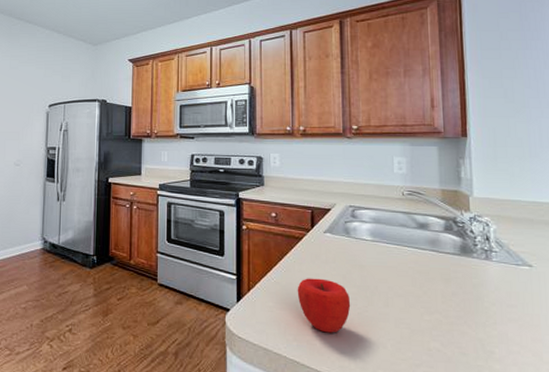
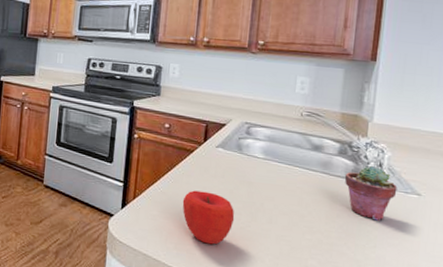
potted succulent: none [454,239,508,296] -> present [344,165,397,221]

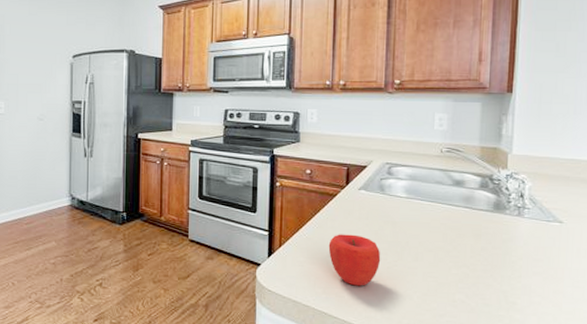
potted succulent: present [344,165,397,221] -> none [487,196,539,251]

